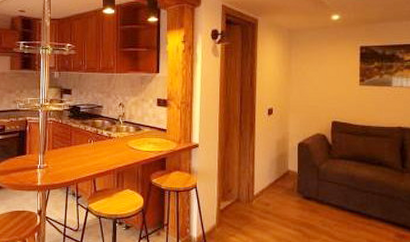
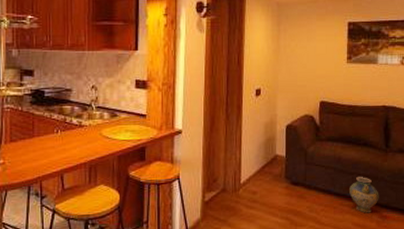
ceramic jug: none [364,194,396,231] -> present [349,176,379,213]

